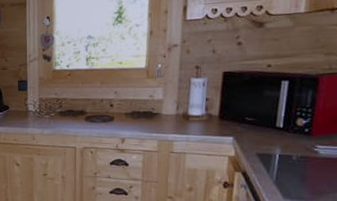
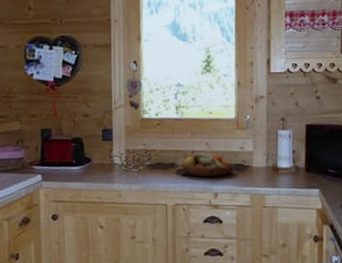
fruit bowl: none [91,100,143,124] -> present [182,151,234,178]

